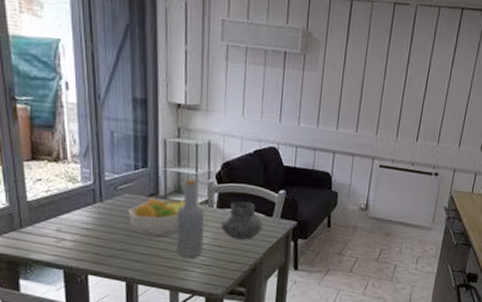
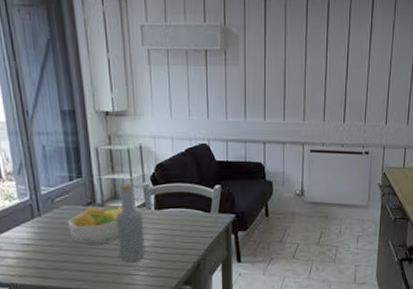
vase: present [221,201,263,240] -> none [160,200,202,238]

